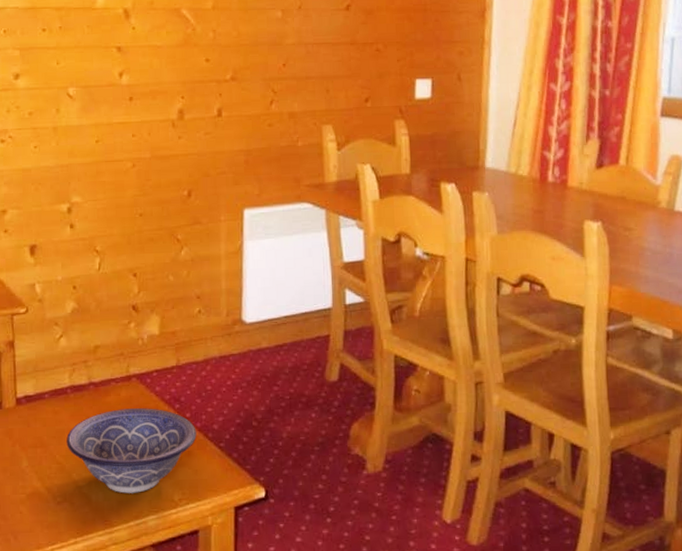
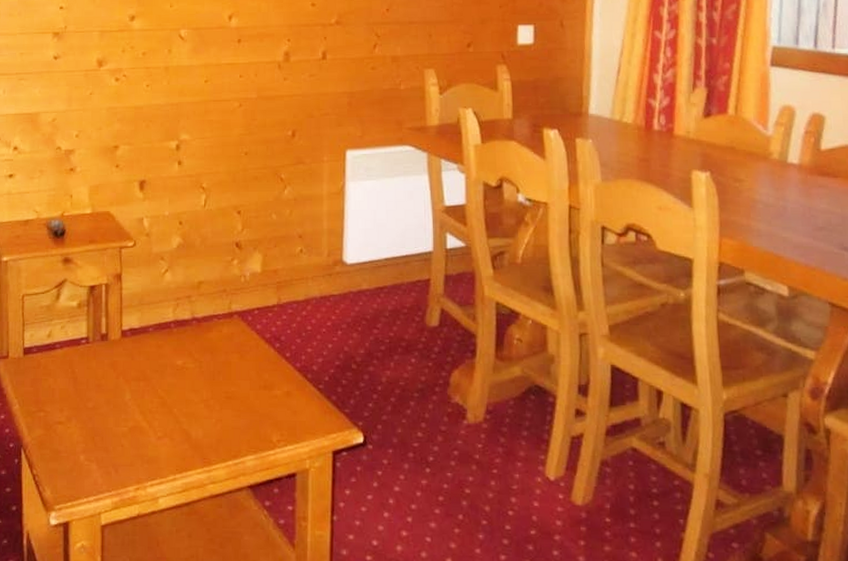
decorative bowl: present [66,408,197,494] -> none [169,346,296,432]

